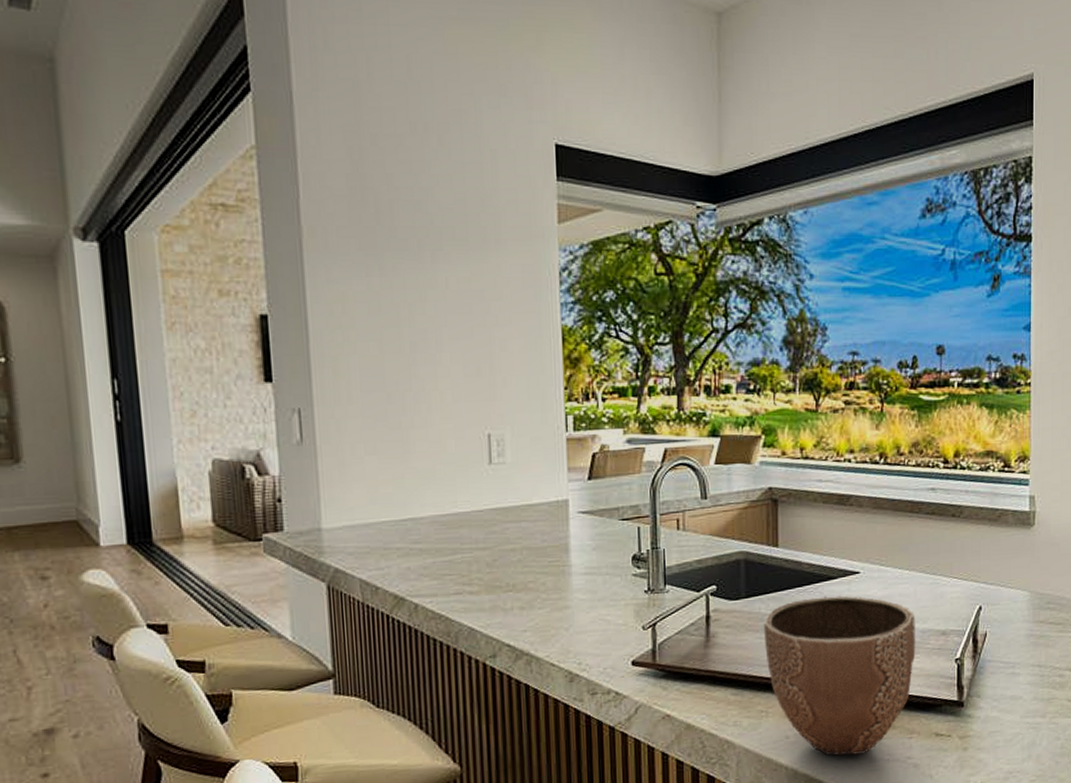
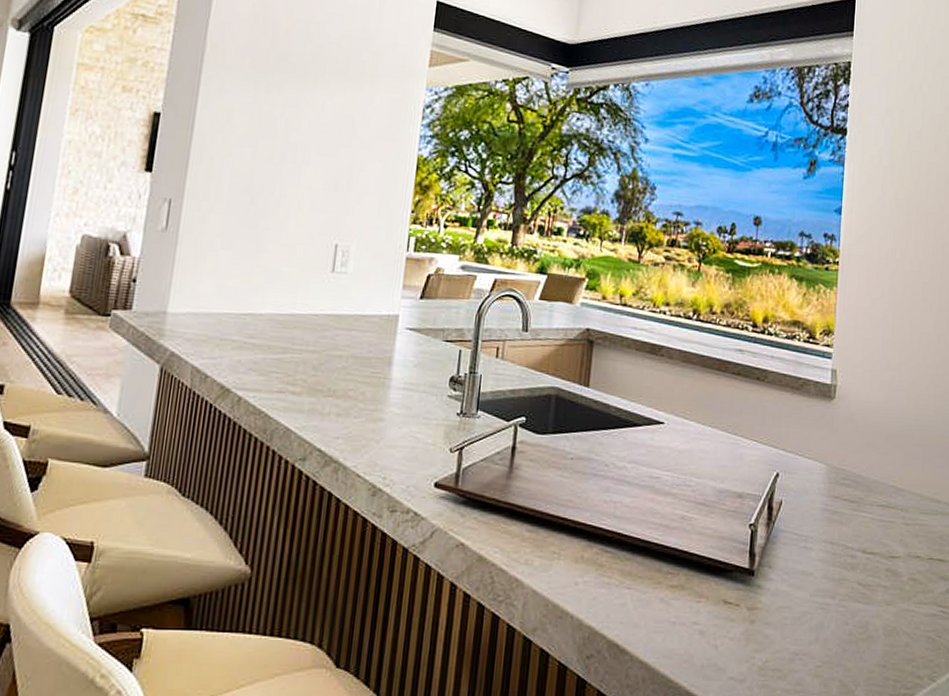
decorative bowl: present [763,595,916,756] -> none [565,441,714,612]

